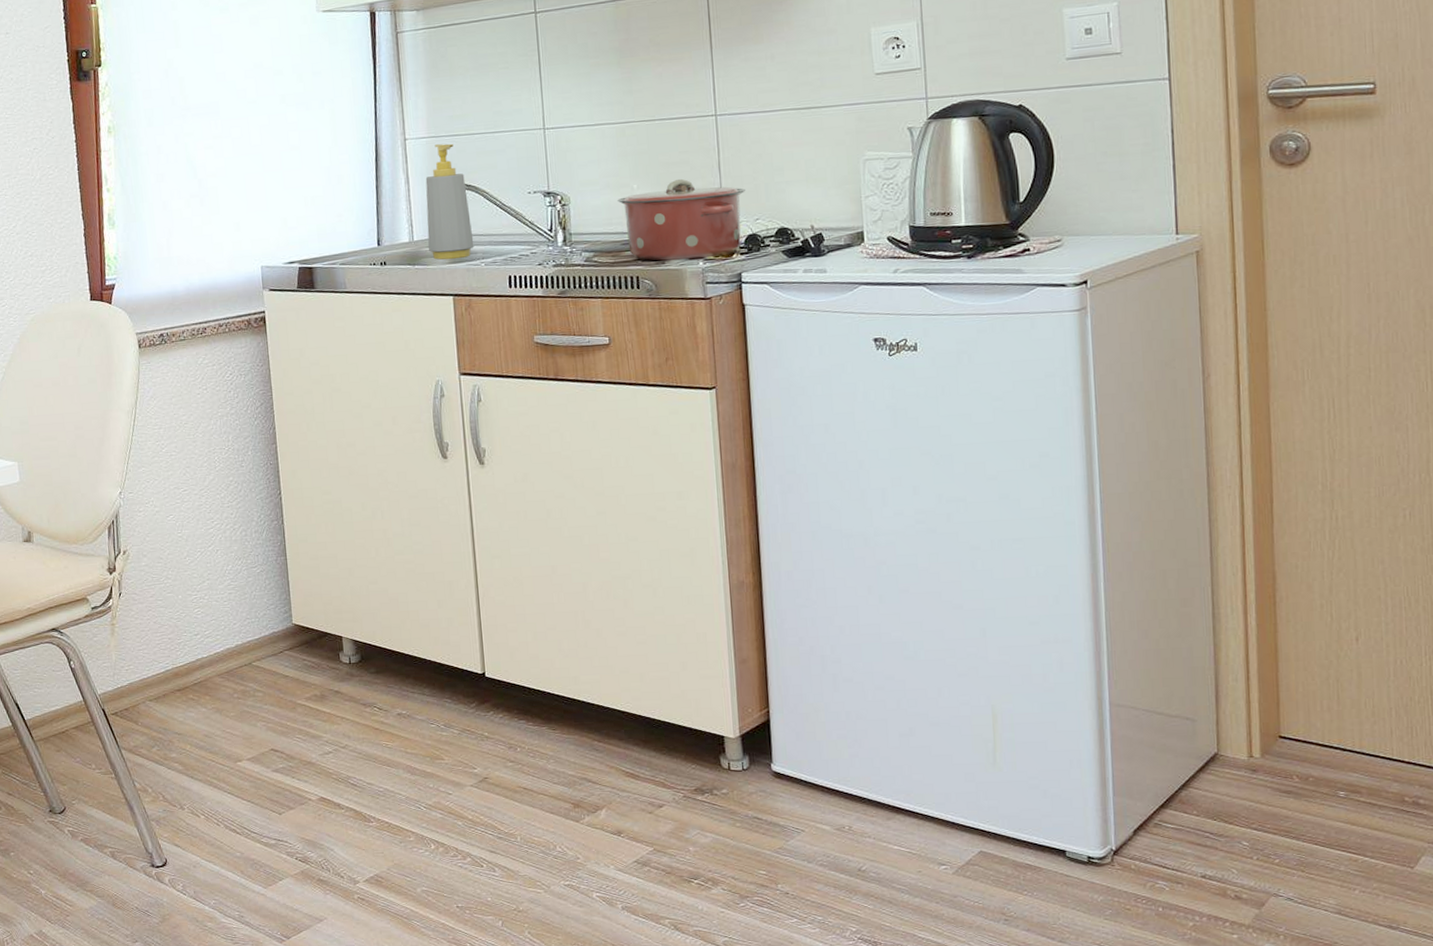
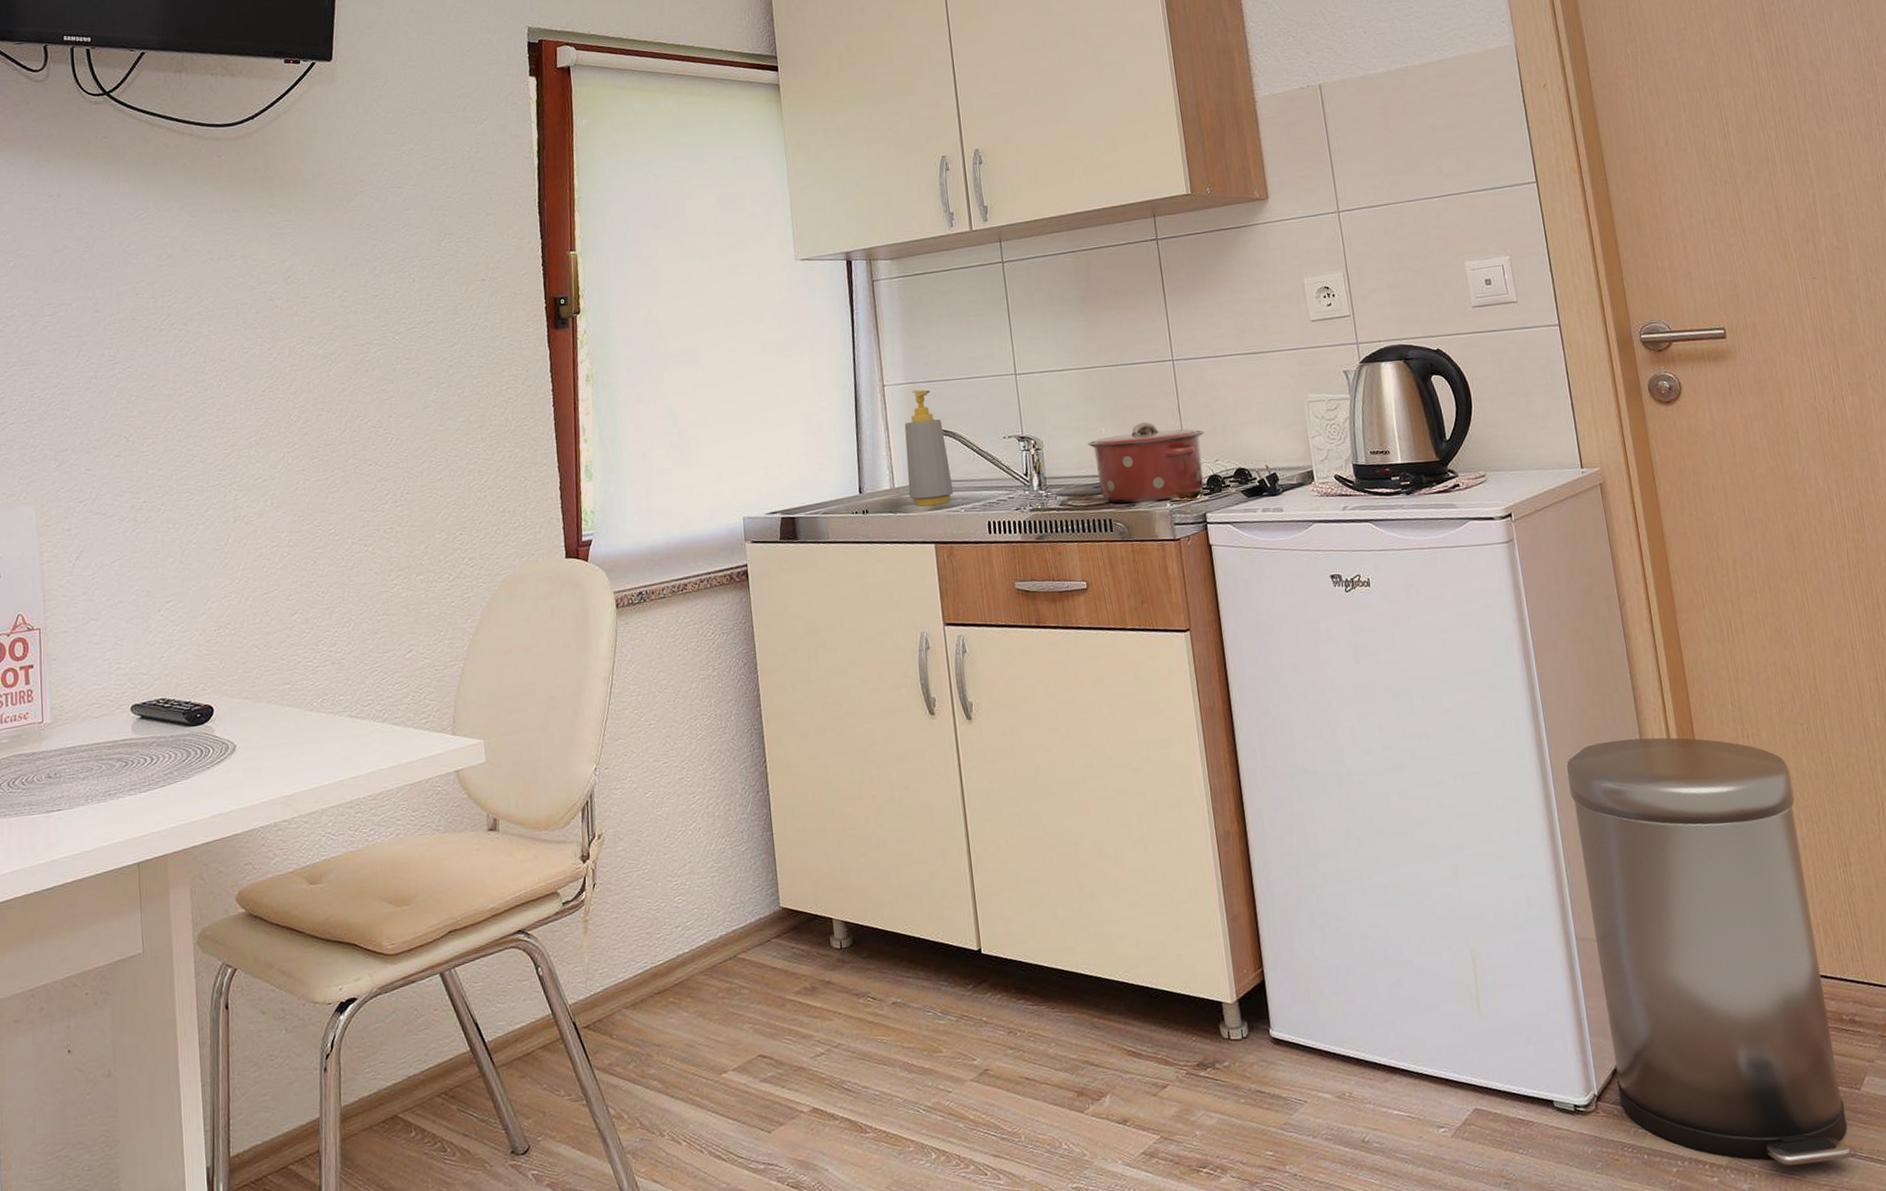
pedal bin: none [1119,514,1394,932] -> present [1565,737,1852,1166]

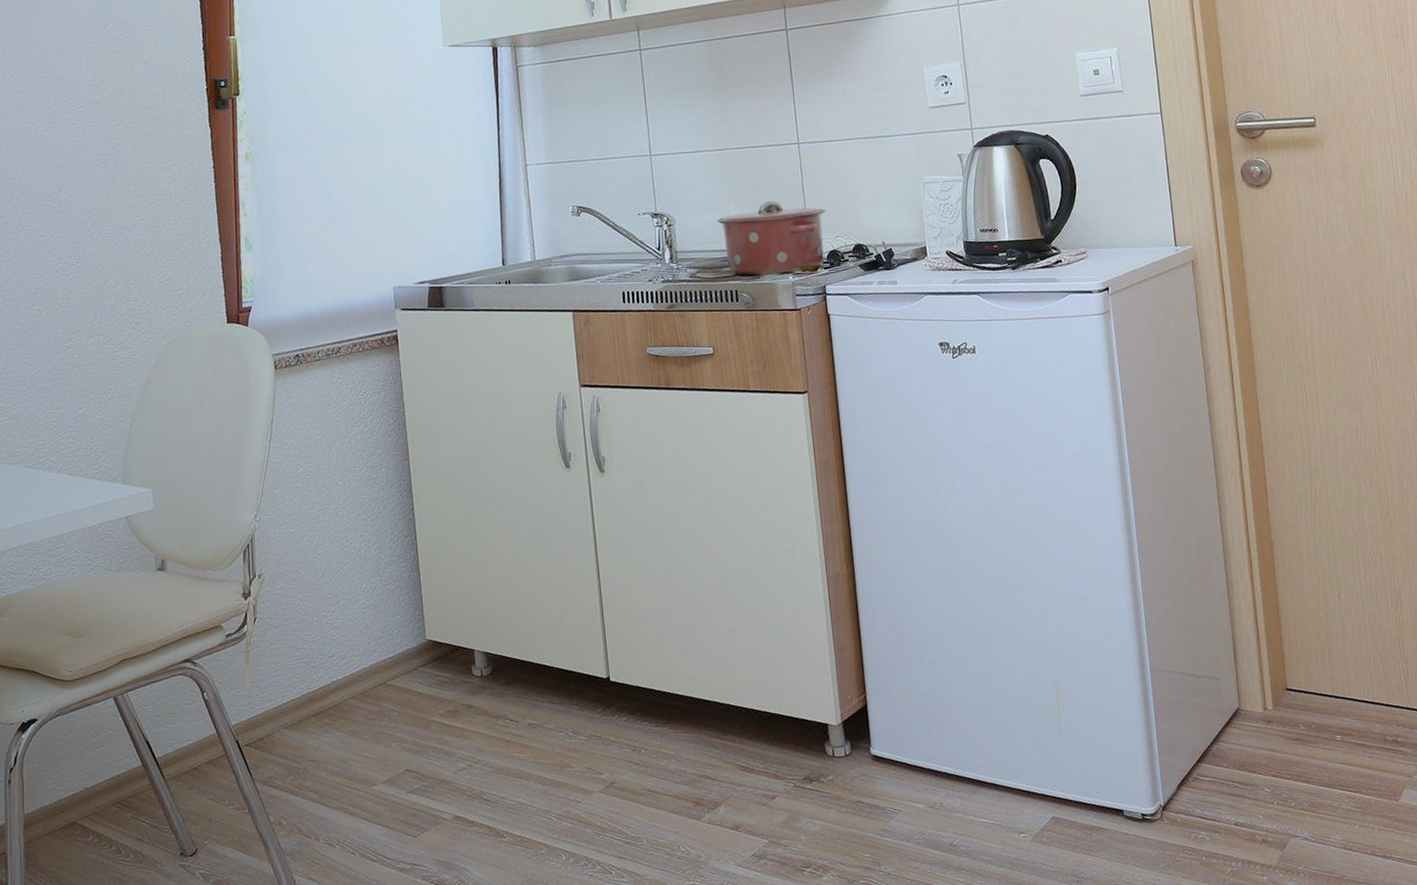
soap bottle: present [904,389,954,507] -> none [545,169,591,278]
pedal bin: present [1565,737,1852,1166] -> none [1148,491,1388,866]

